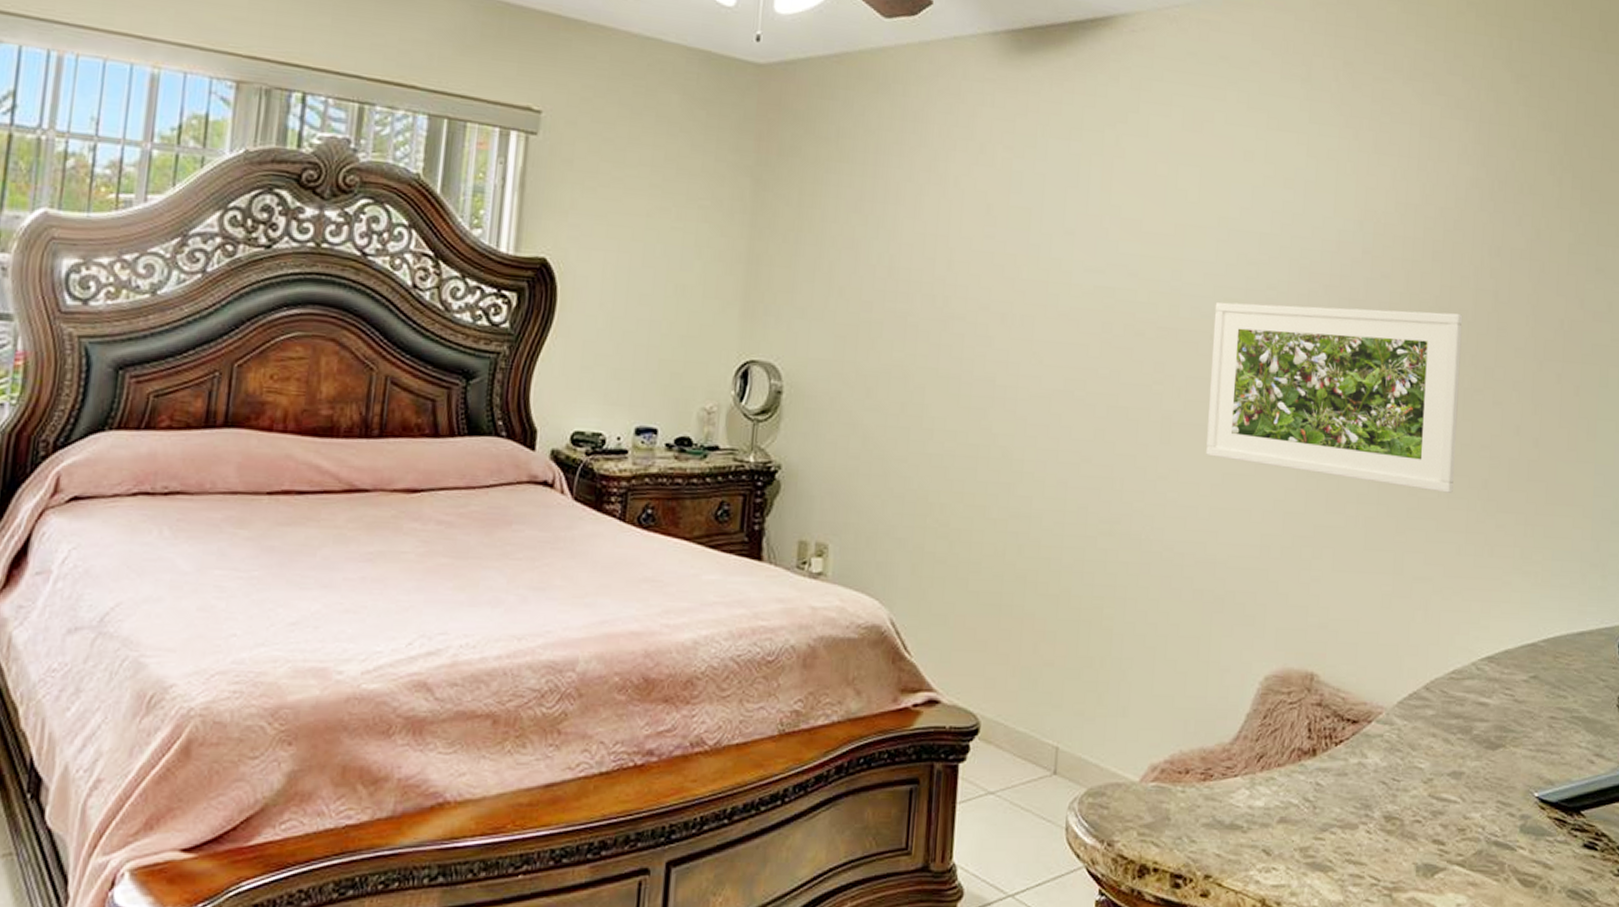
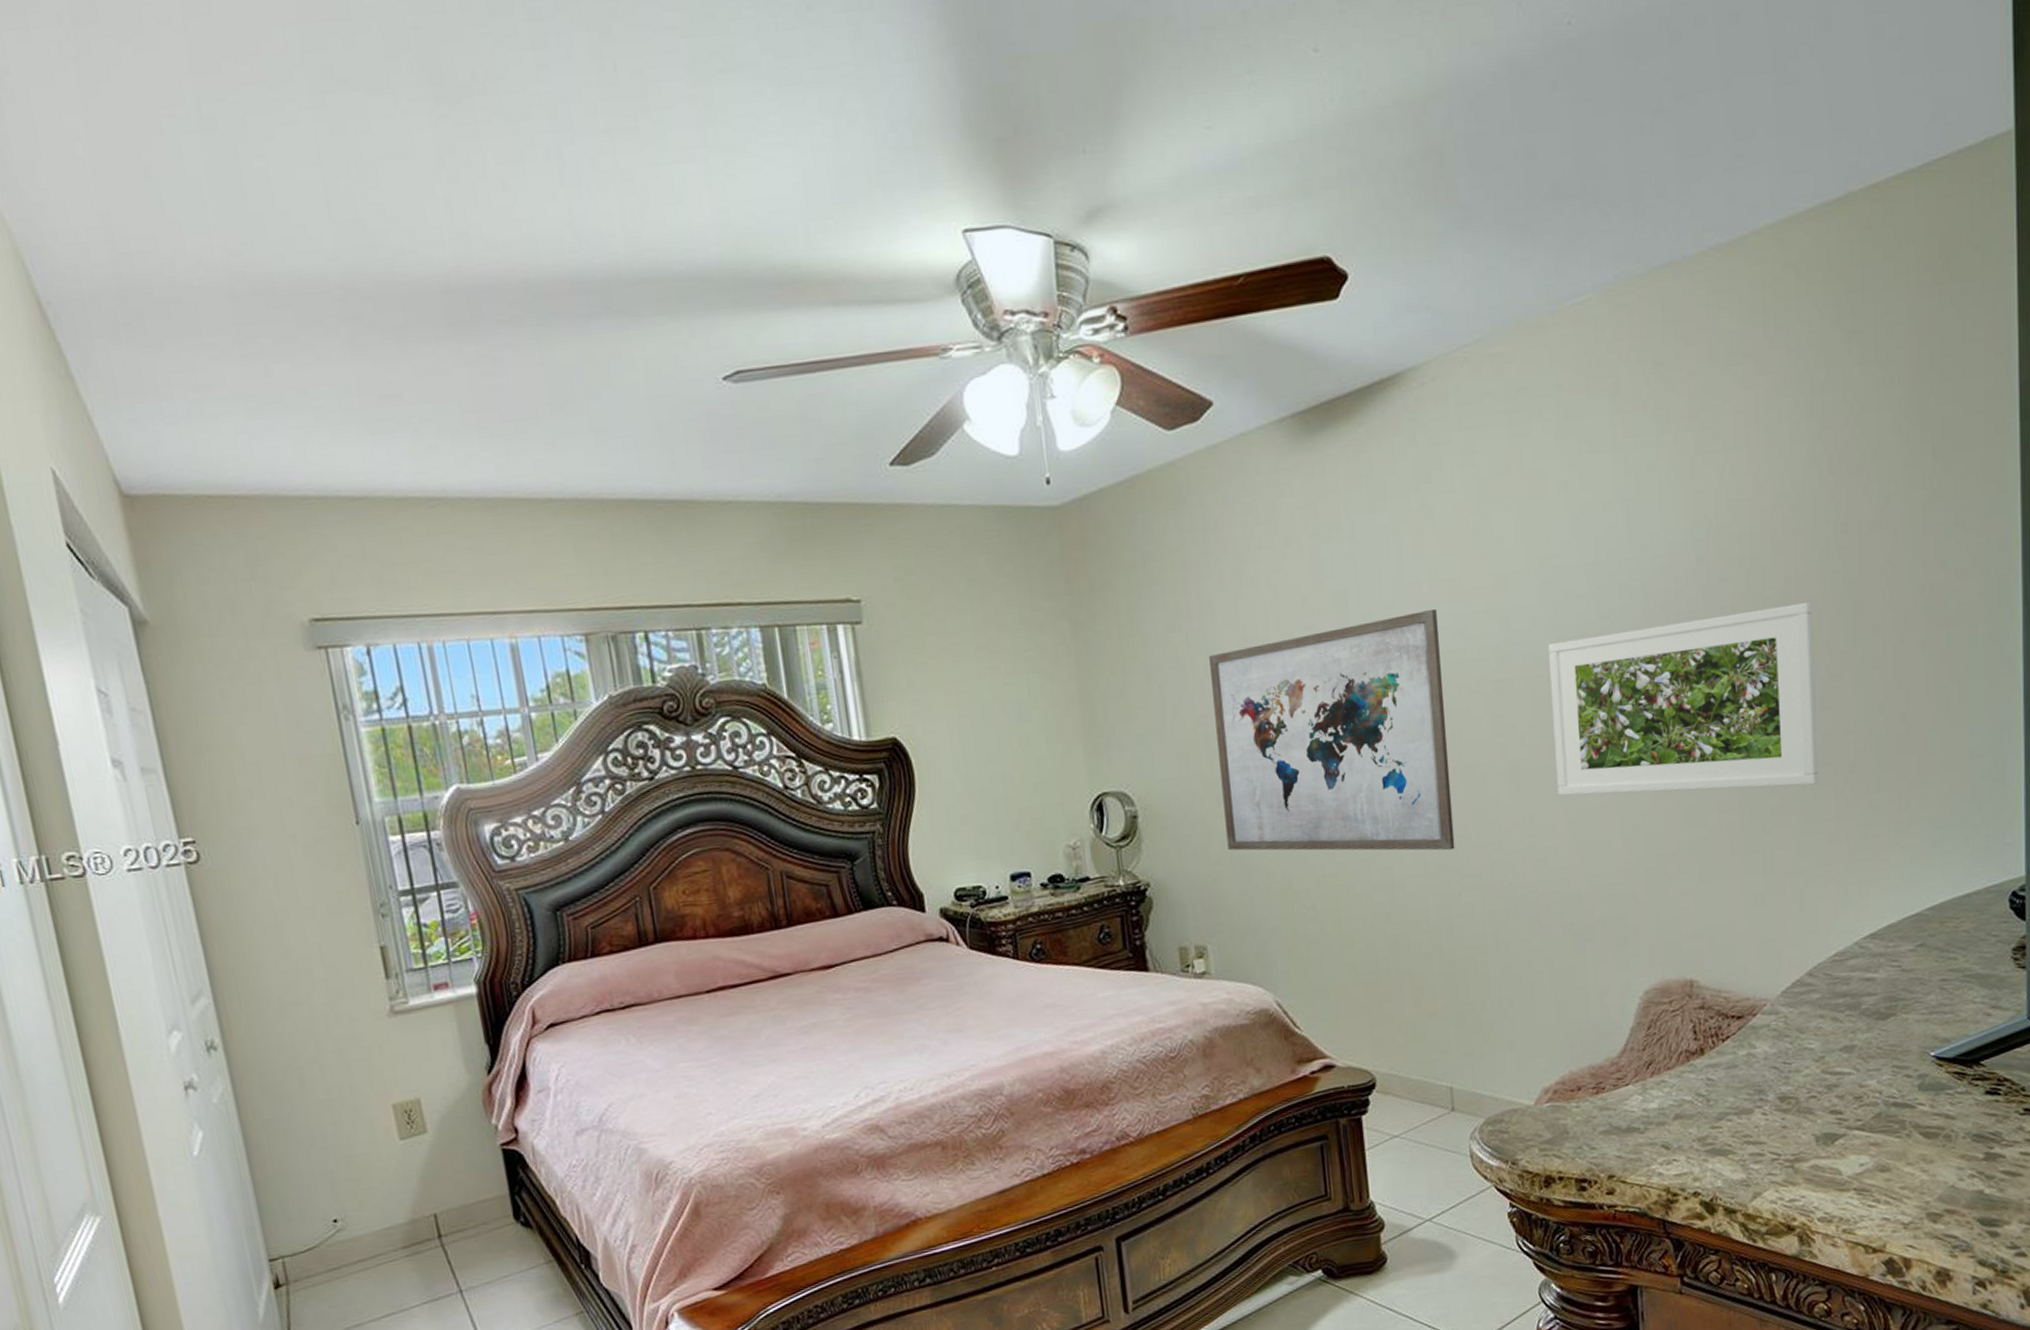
wall art: none [869,242,1114,491] -> present [1209,608,1455,851]

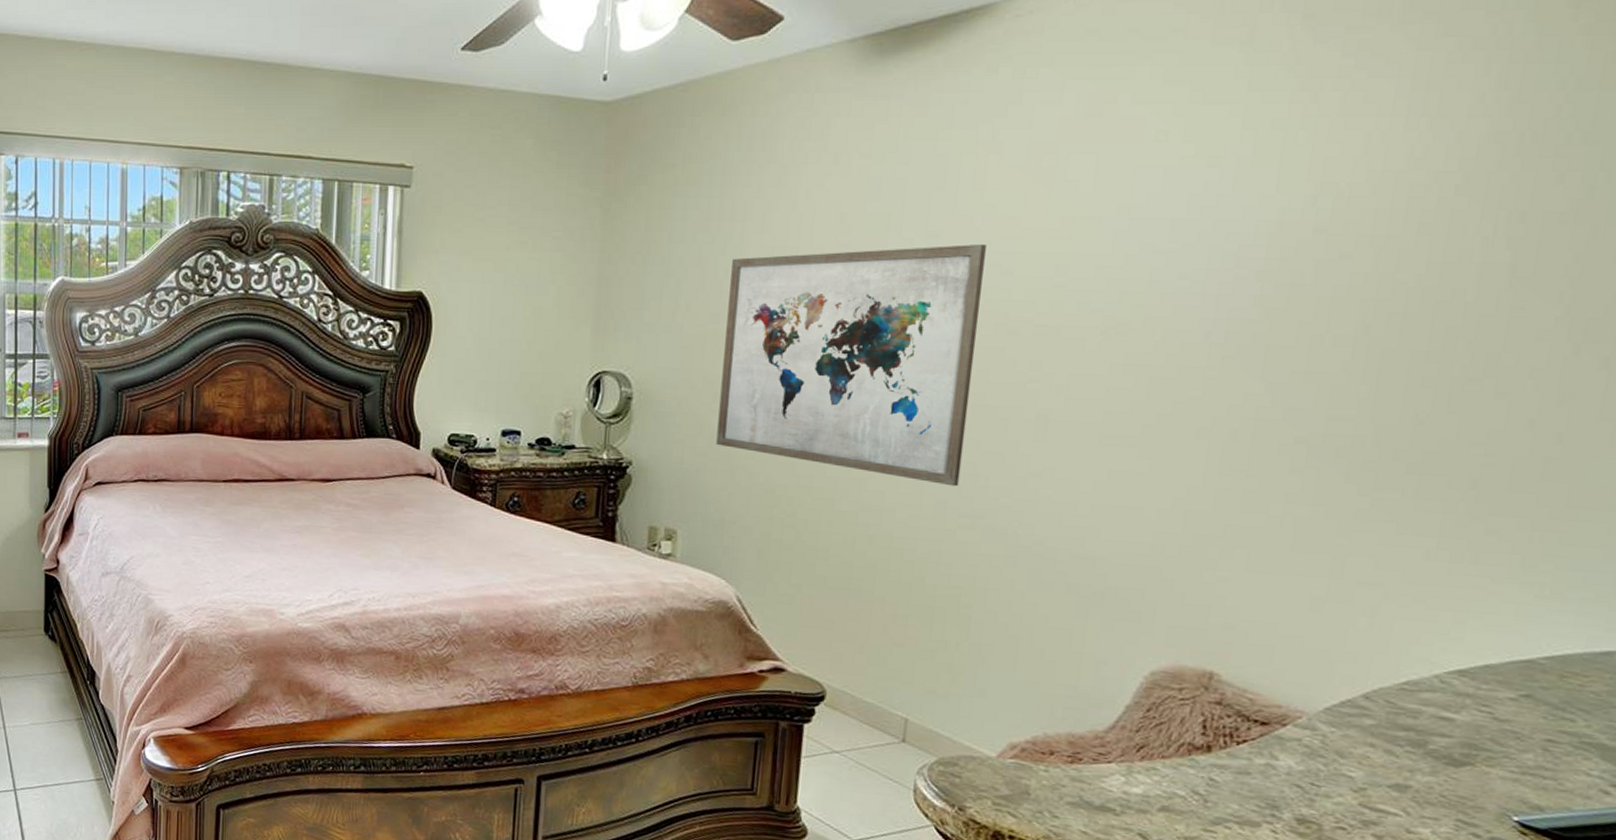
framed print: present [1547,602,1818,796] -> none [1089,293,1459,494]

